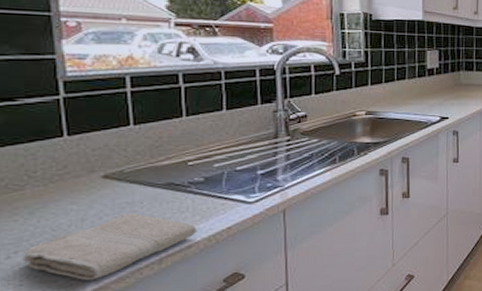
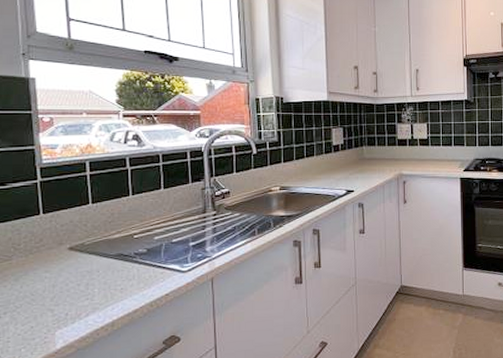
washcloth: present [22,213,198,281] -> none [9,280,142,340]

